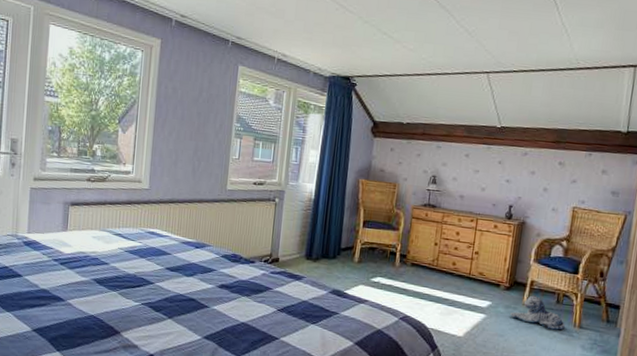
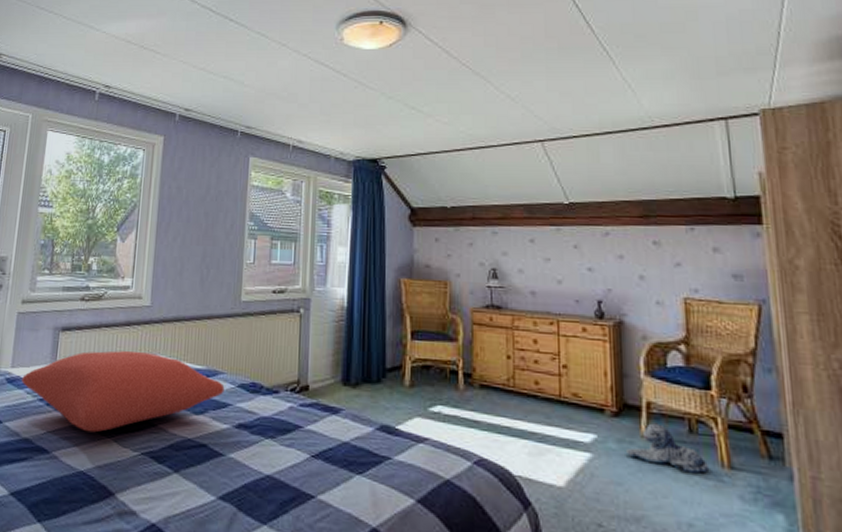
cushion: none [38,223,211,287] -> present [22,350,225,433]

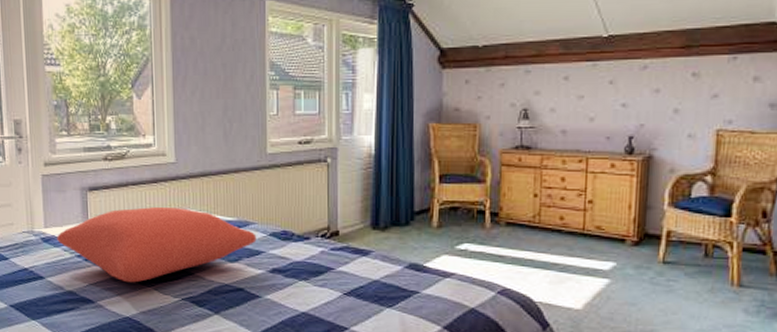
plush toy: present [625,421,710,474] -> none [641,248,720,292]

